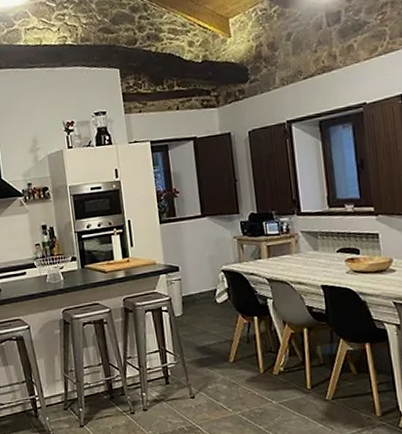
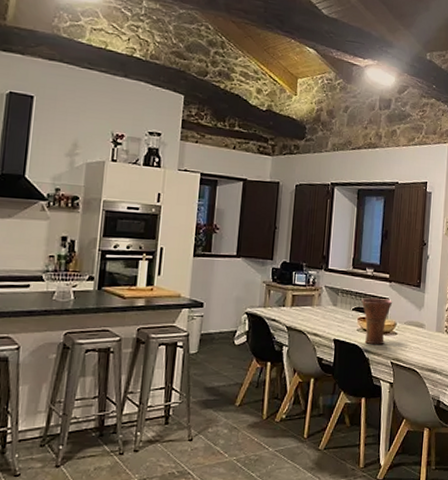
vase: none [345,234,384,287] -> present [361,298,393,345]

